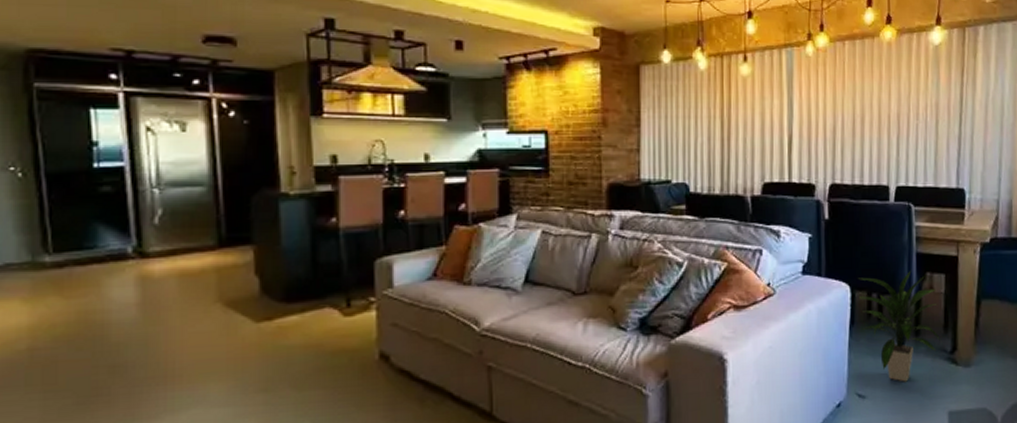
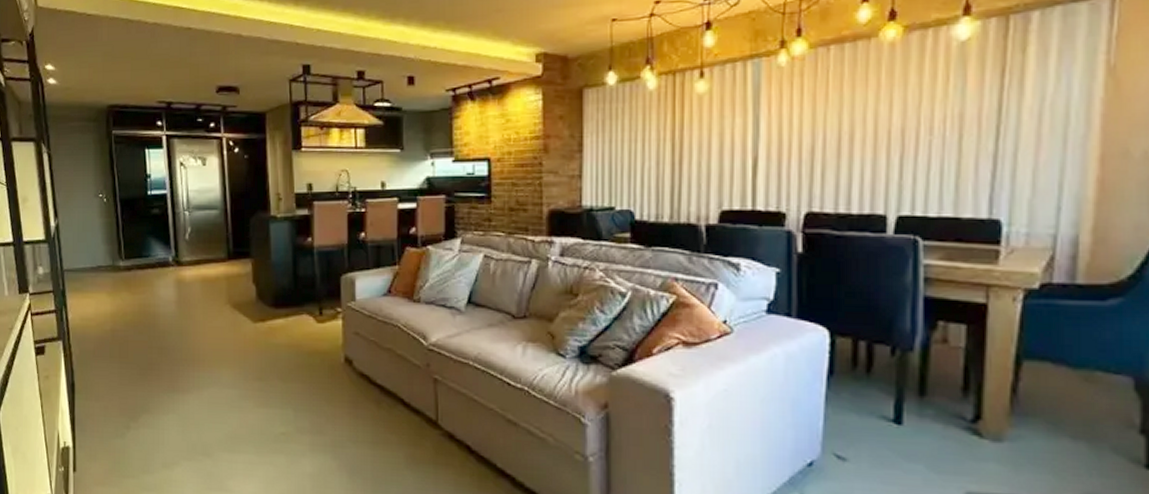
indoor plant: present [859,271,942,382] -> none [841,318,958,449]

